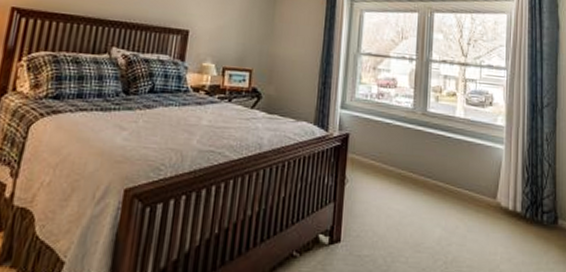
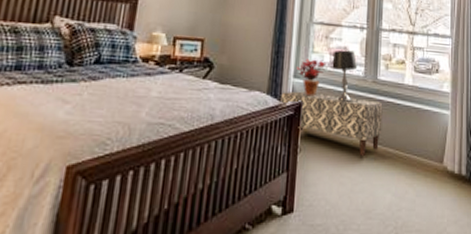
bench: none [328,122,433,189] -> present [281,91,383,156]
potted plant: none [343,89,376,128] -> present [296,58,328,97]
table lamp: none [380,81,407,135] -> present [332,50,358,103]

